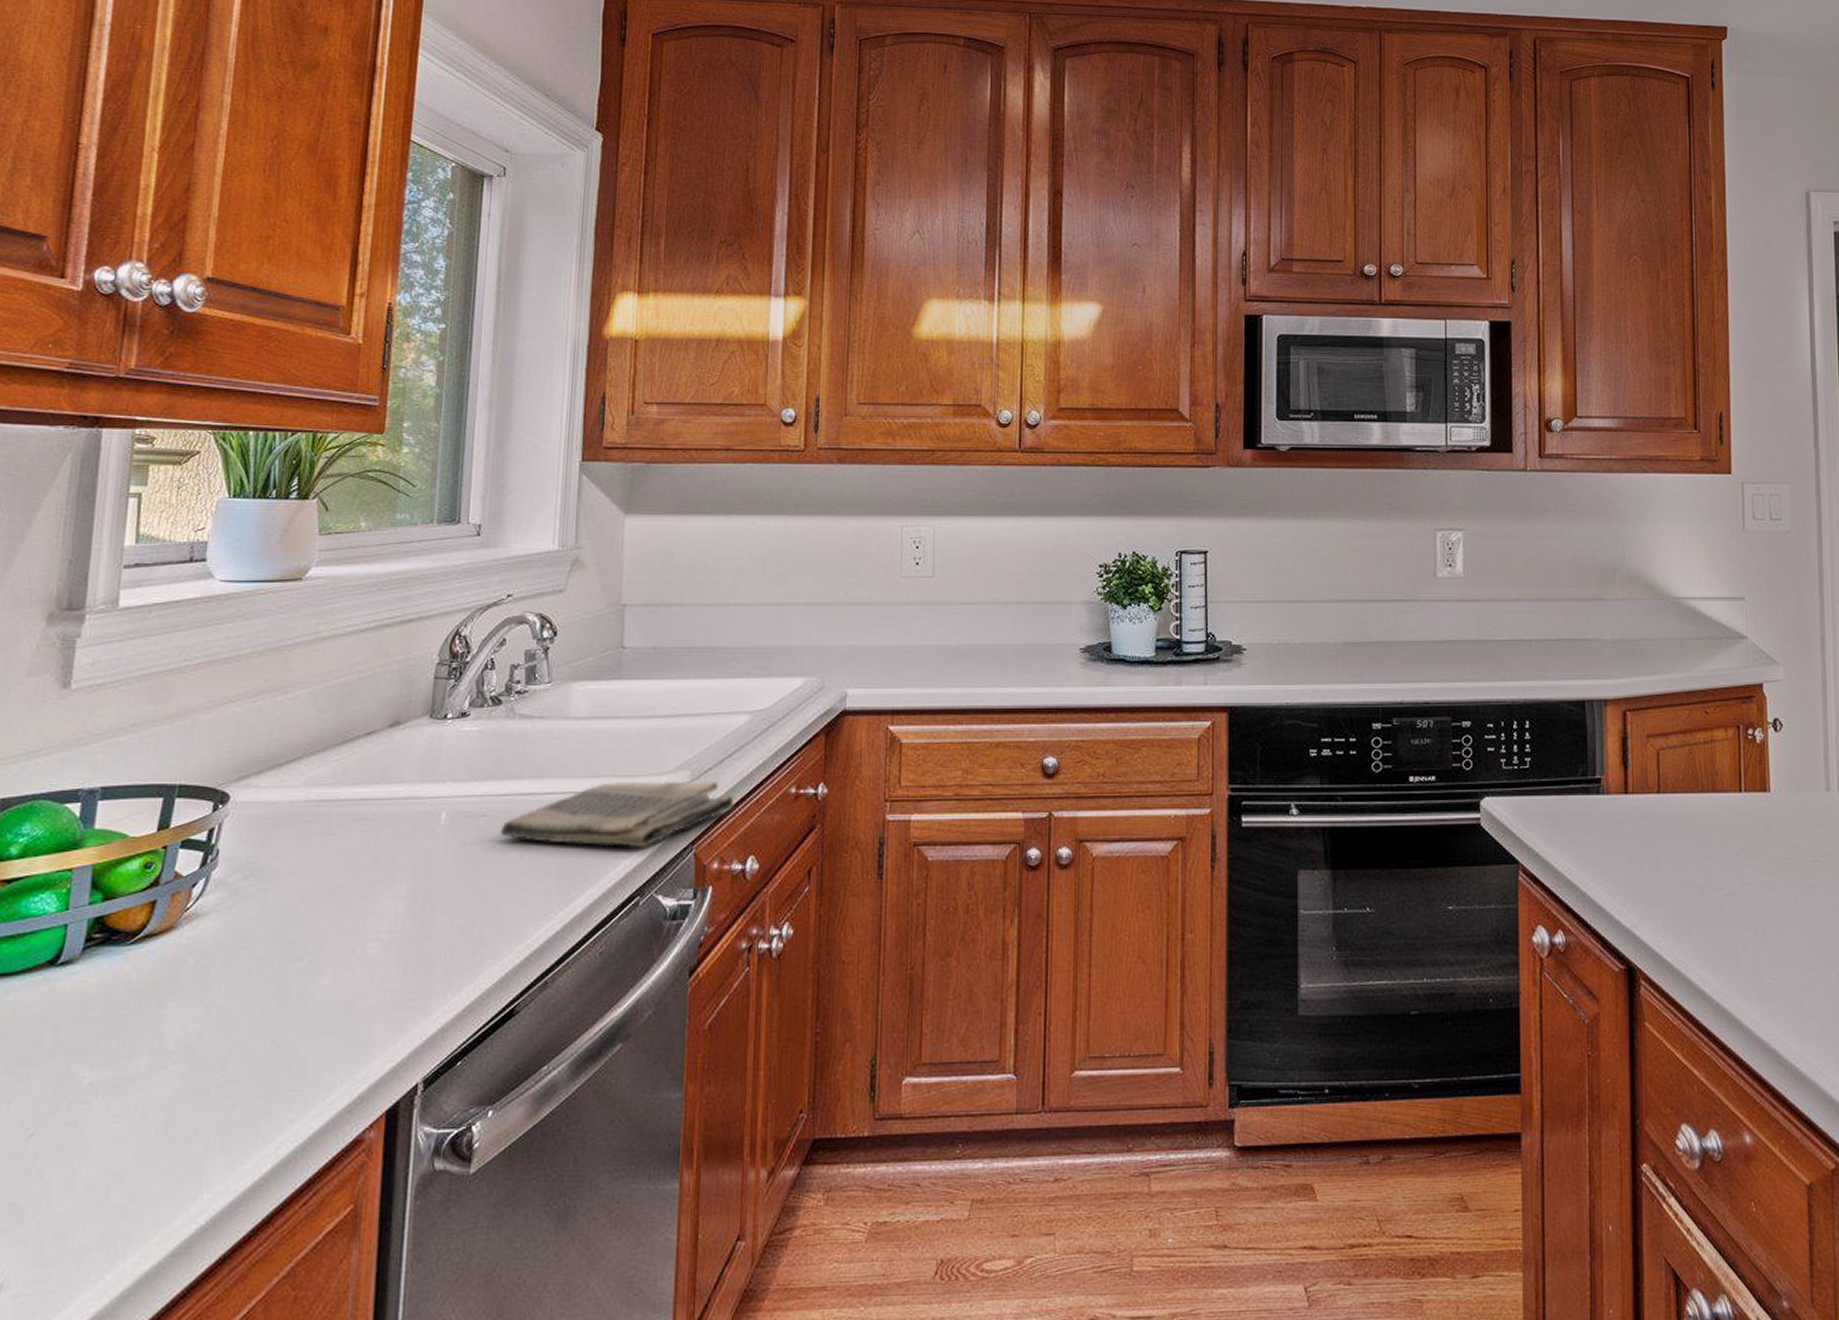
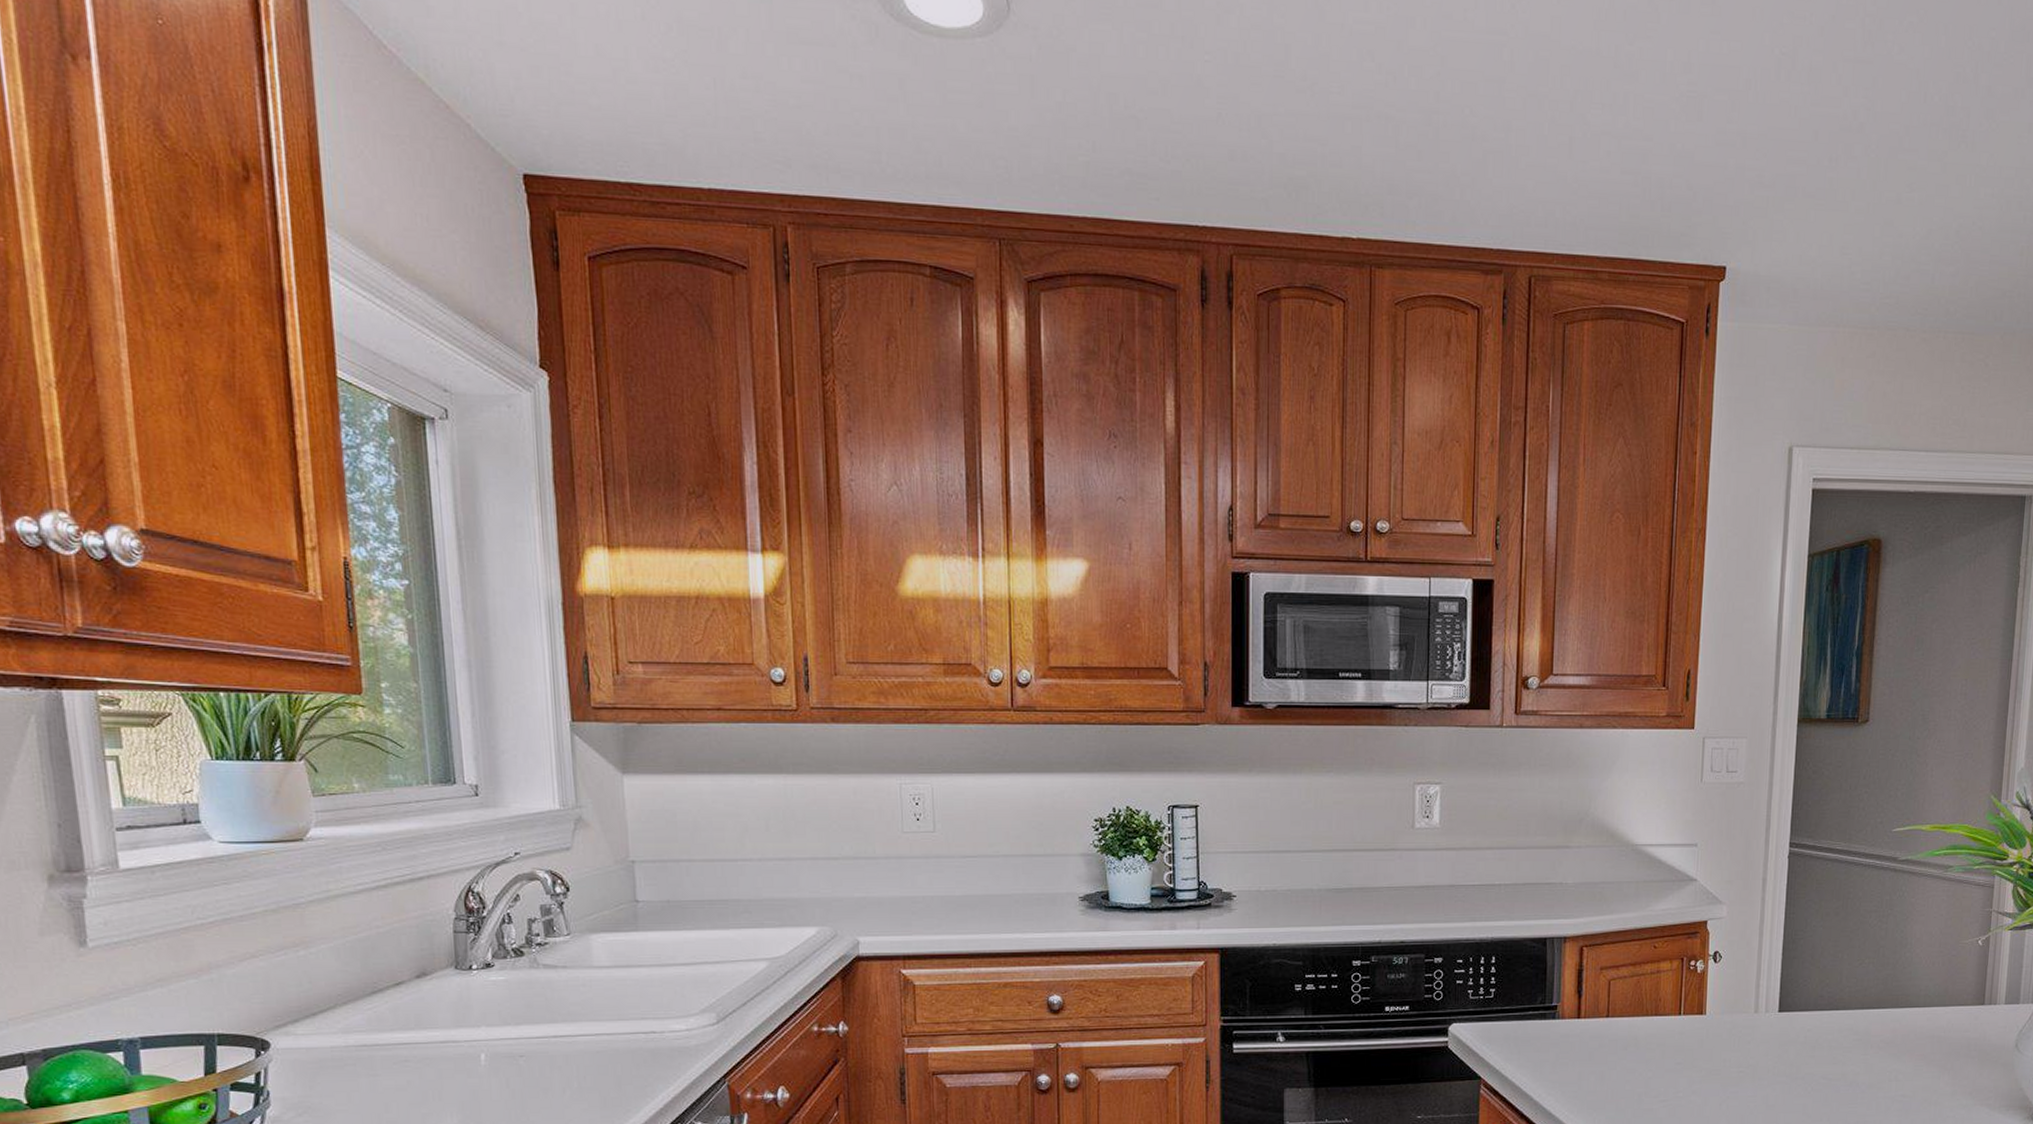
dish towel: present [500,780,734,848] -> none [539,1021,761,1082]

